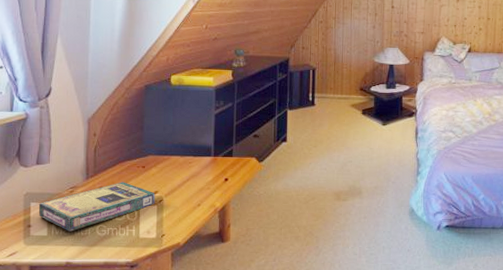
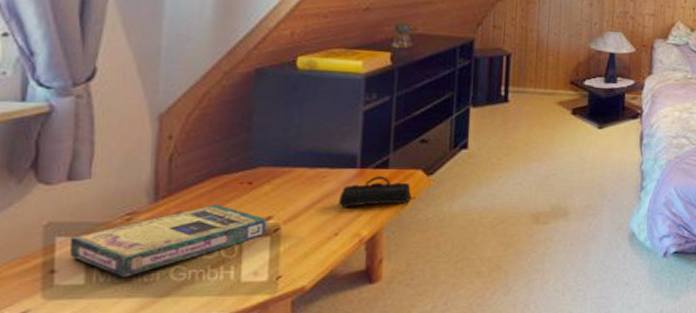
pencil case: none [199,162,249,185] -> present [337,176,412,207]

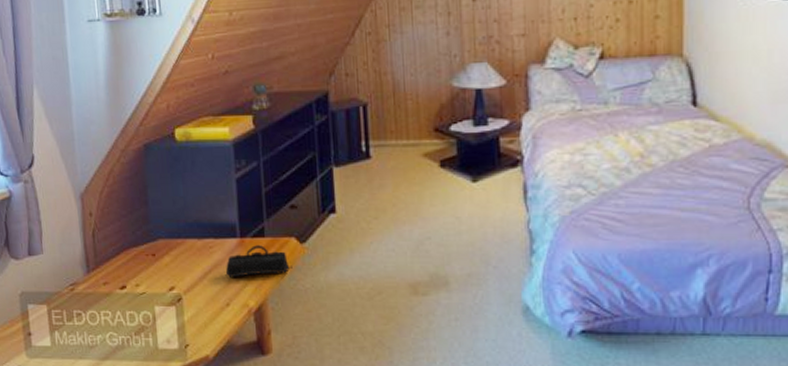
video game box: present [69,204,268,277] -> none [36,275,173,341]

